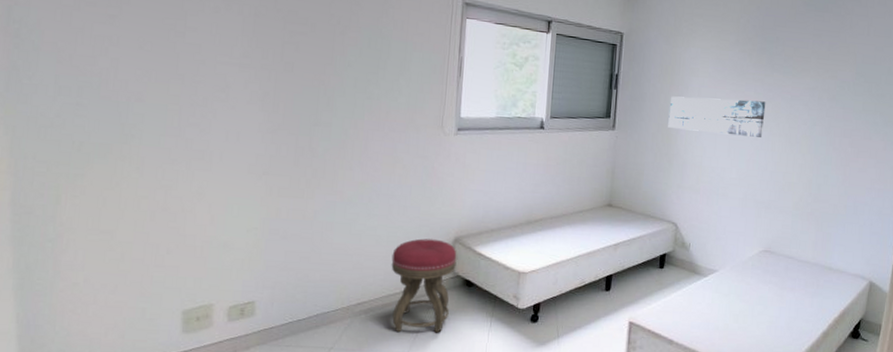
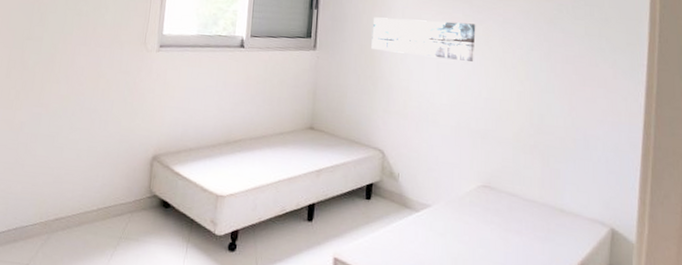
stool: present [391,238,457,333] -> none [88,154,155,256]

